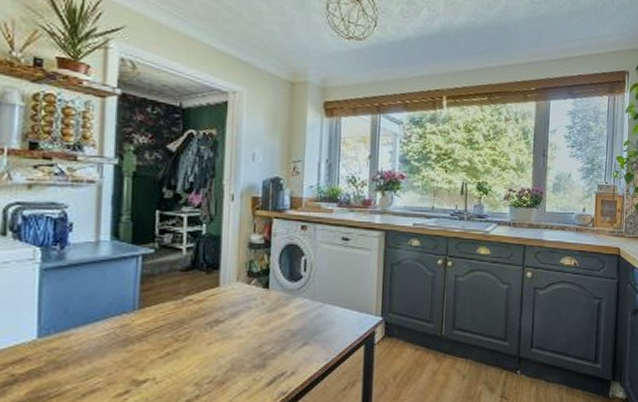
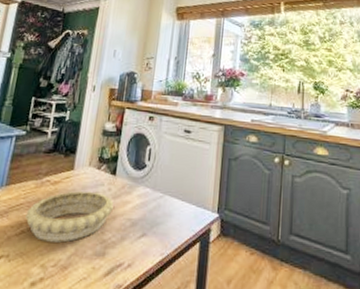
decorative bowl: none [169,306,269,360] -> present [25,190,114,243]

